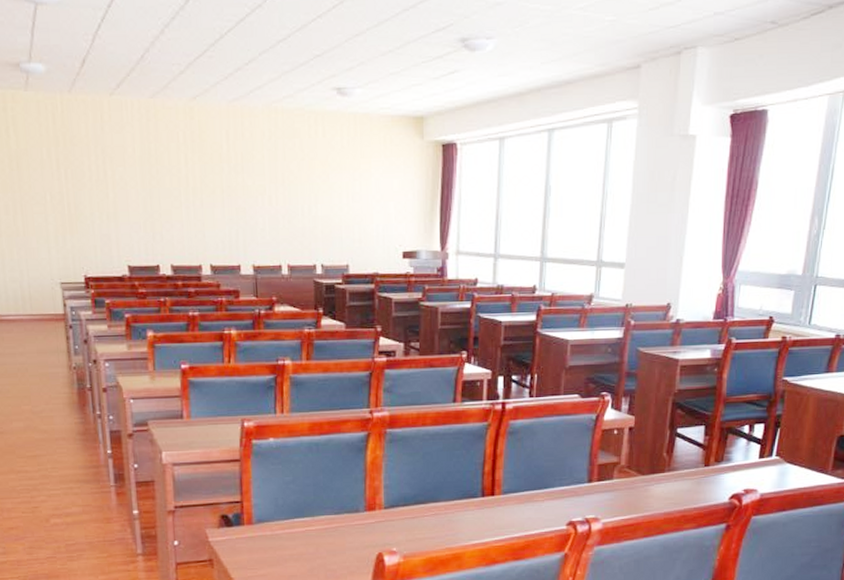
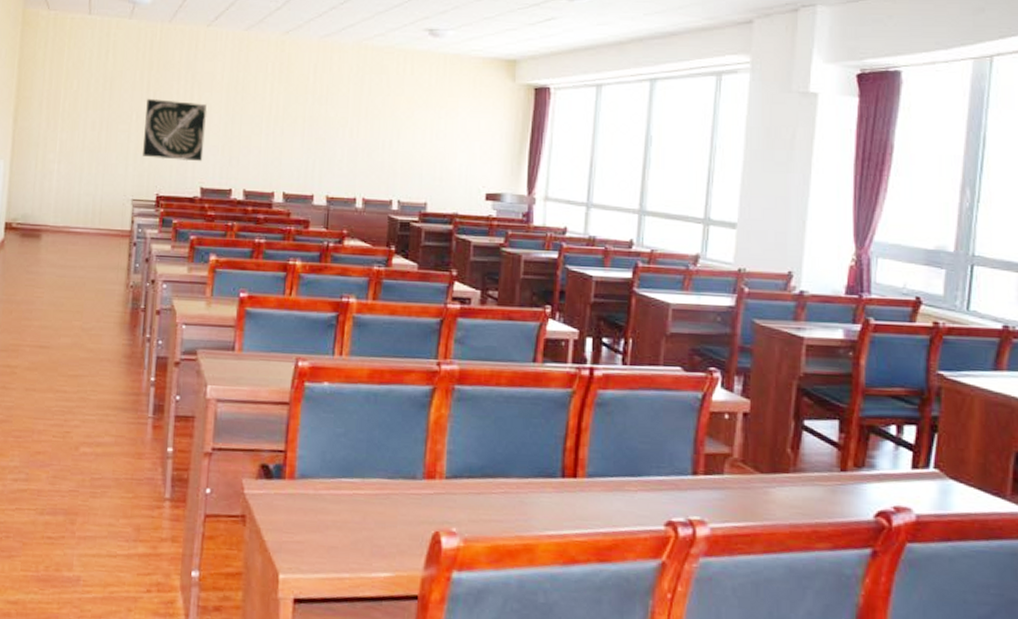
map: none [59,177,126,240] -> present [143,99,208,162]

